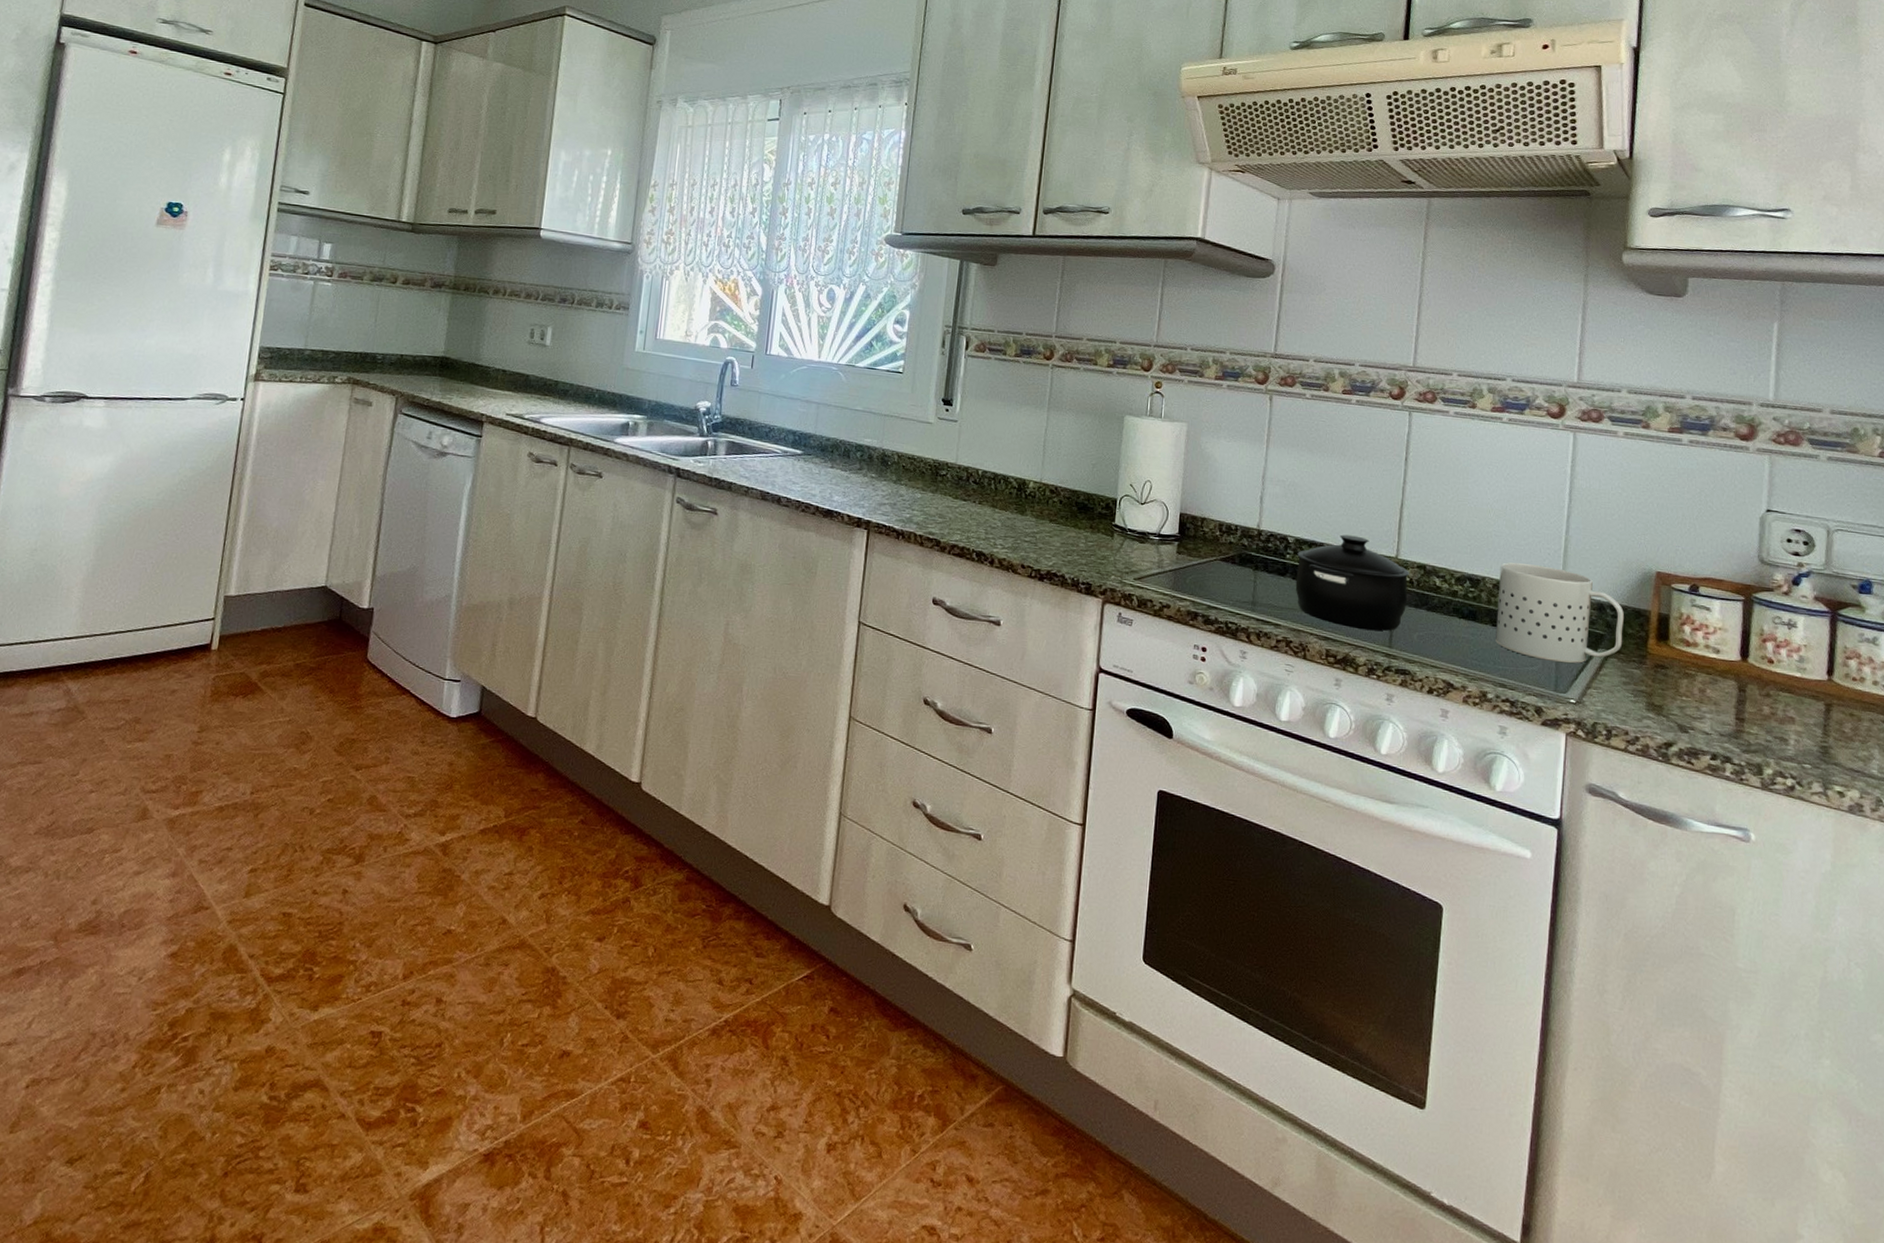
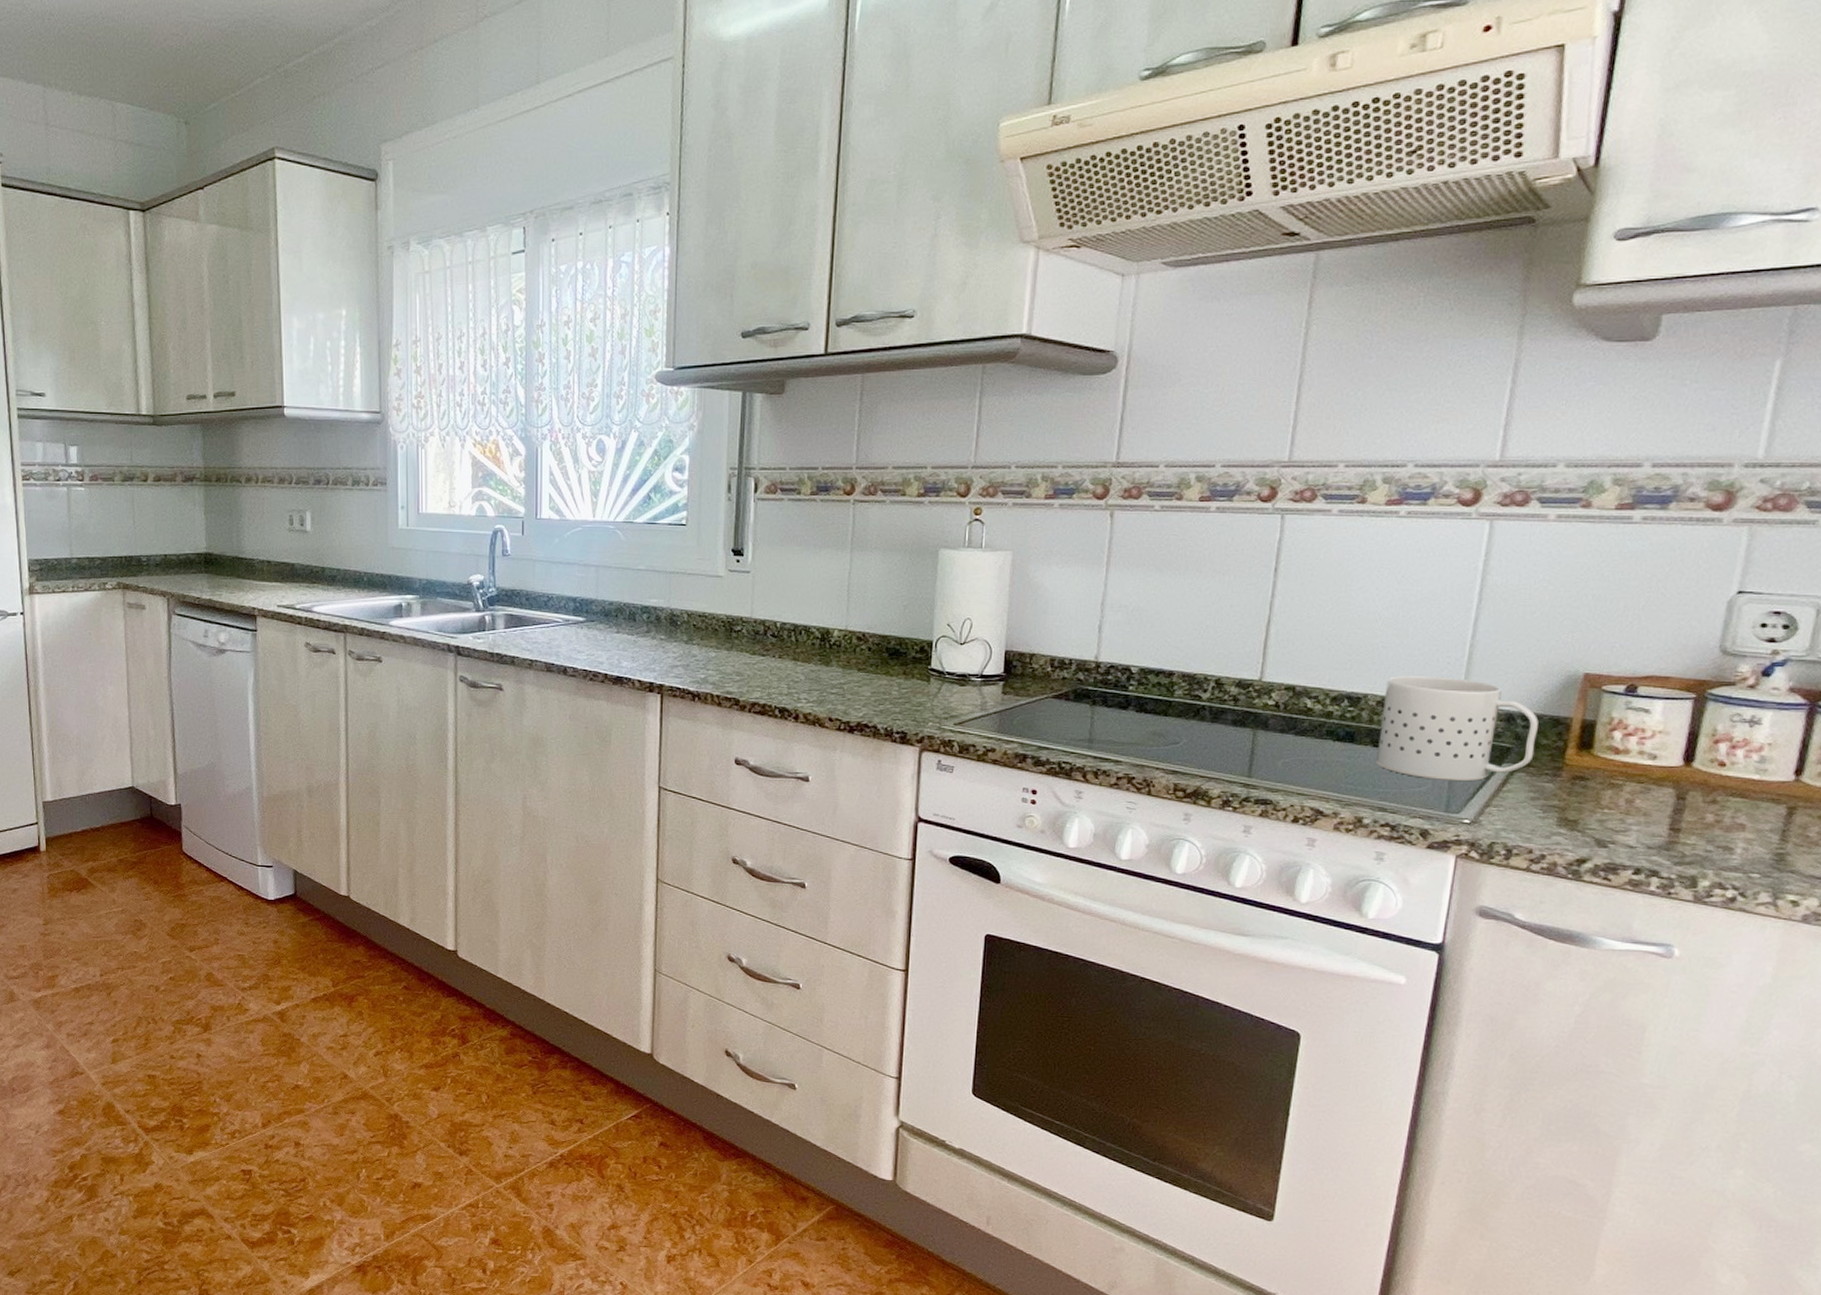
saucepan: present [1295,534,1410,631] -> none [1139,660,1276,760]

